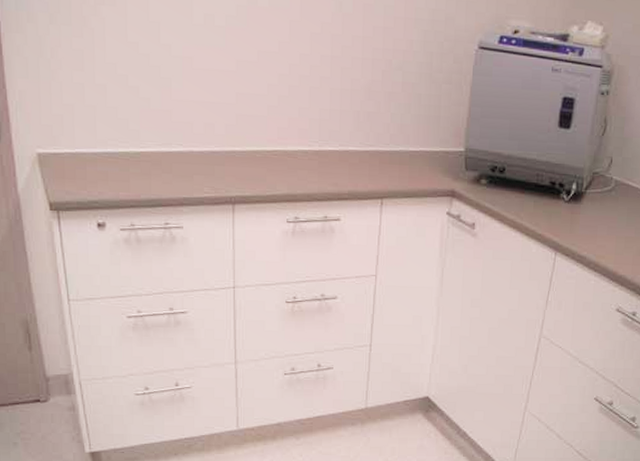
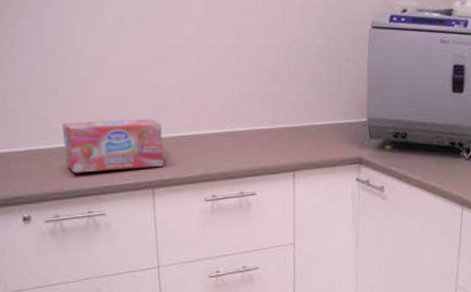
box: none [142,125,246,182] -> present [62,118,164,173]

